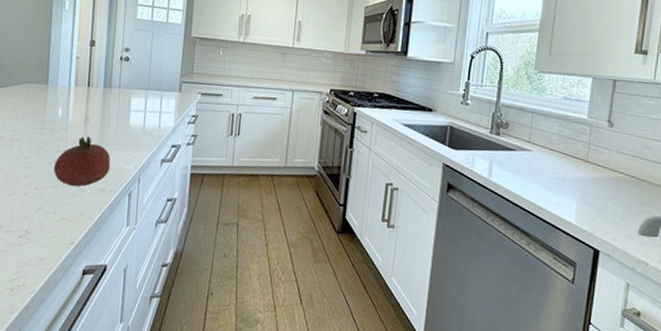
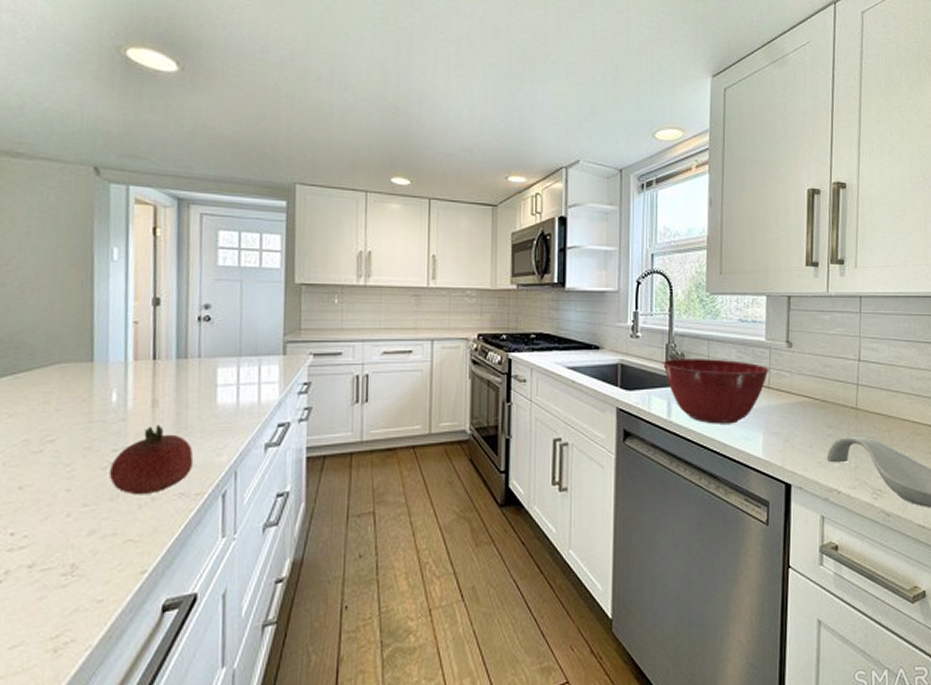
mixing bowl: none [488,126,589,190] -> present [663,359,770,424]

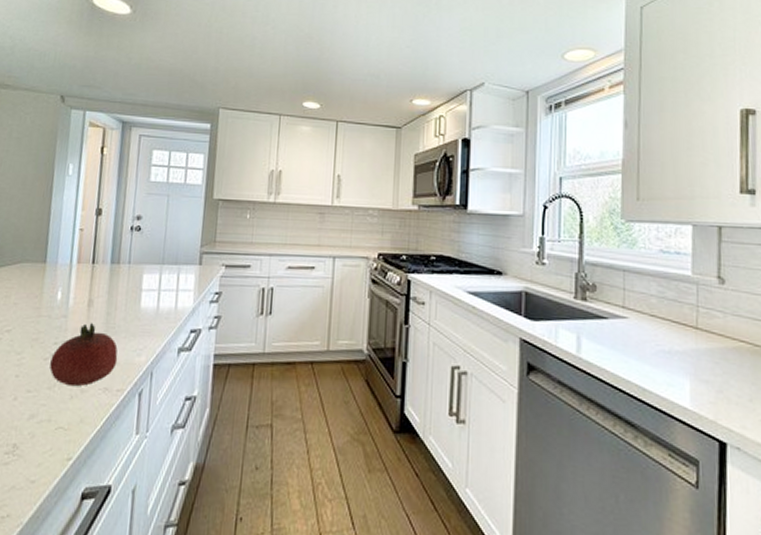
mixing bowl: present [663,359,770,424] -> none [572,289,697,366]

